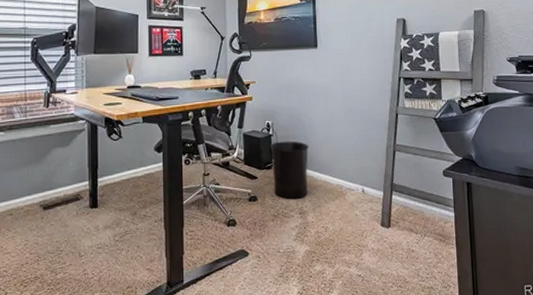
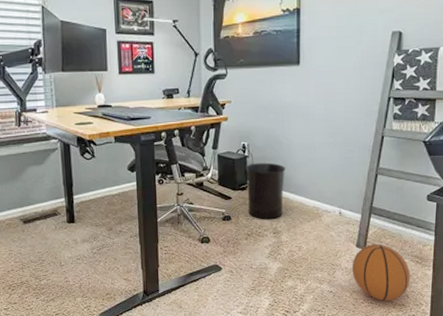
basketball: none [379,222,436,285] -> present [352,244,411,302]

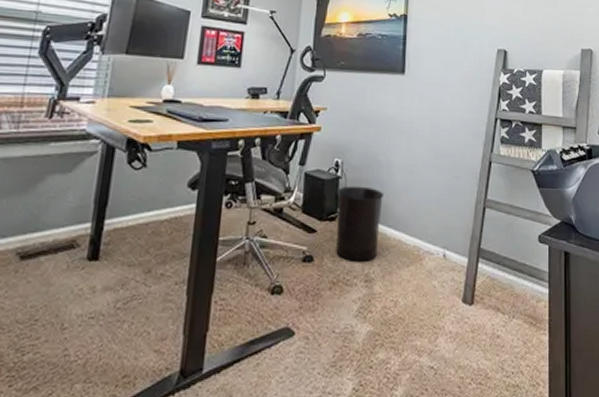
basketball: present [352,244,411,302] -> none [458,298,525,382]

